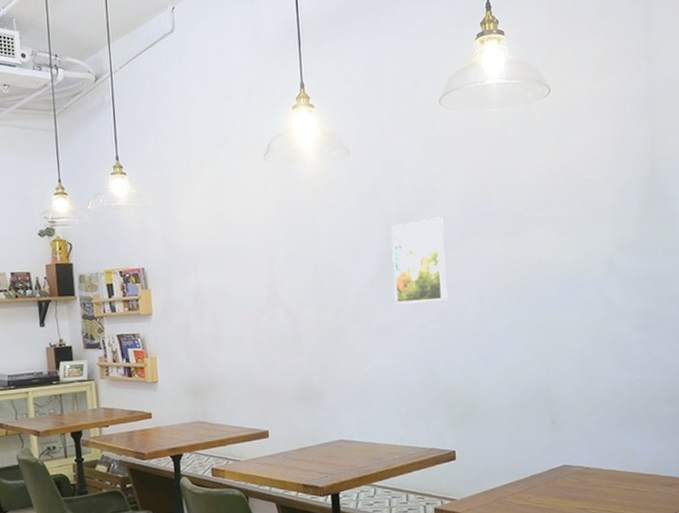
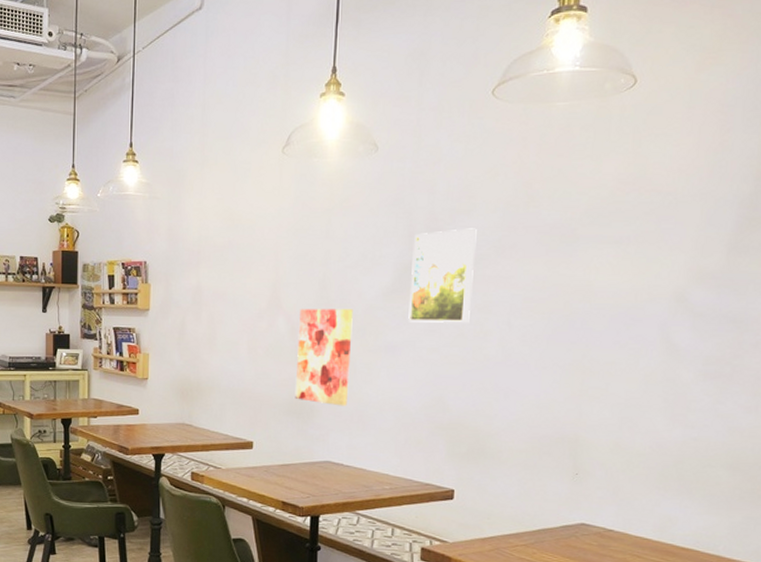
wall art: none [298,297,351,387] -> present [295,309,353,406]

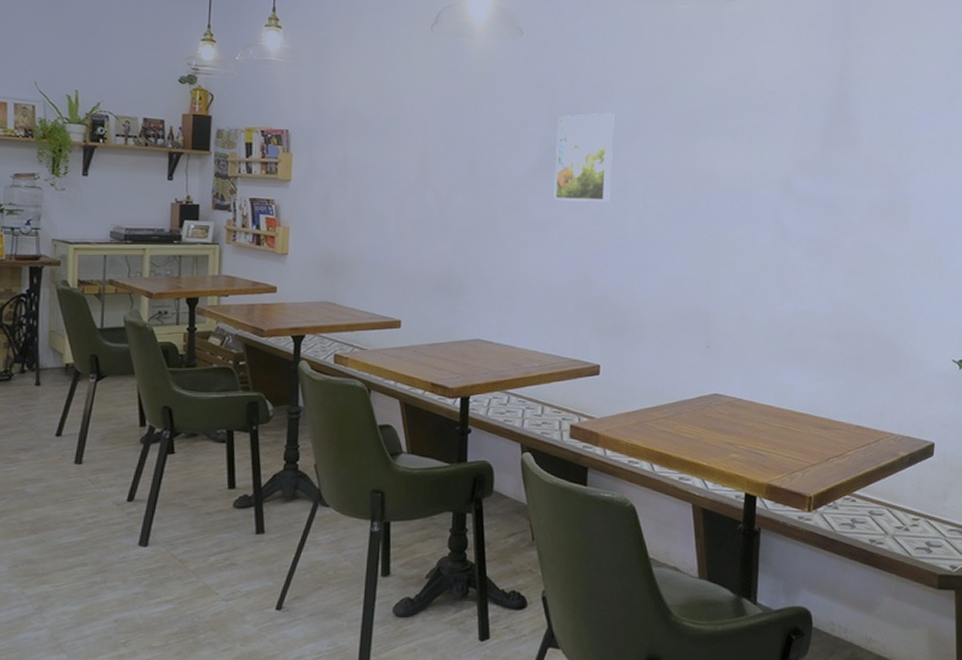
wall art: present [295,309,353,406] -> none [444,184,501,283]

